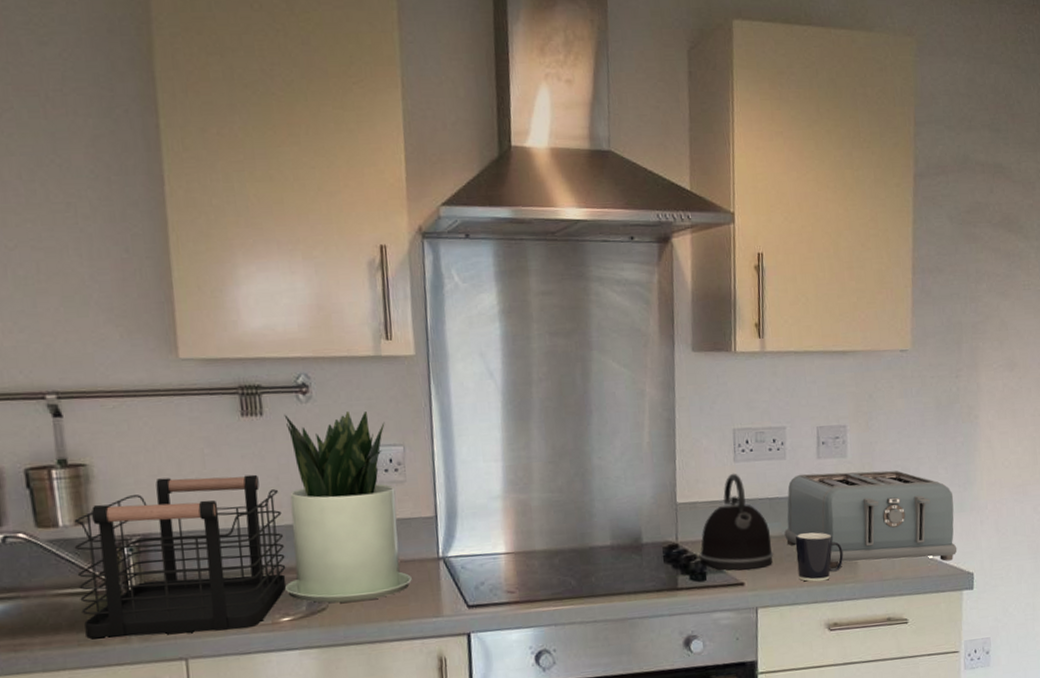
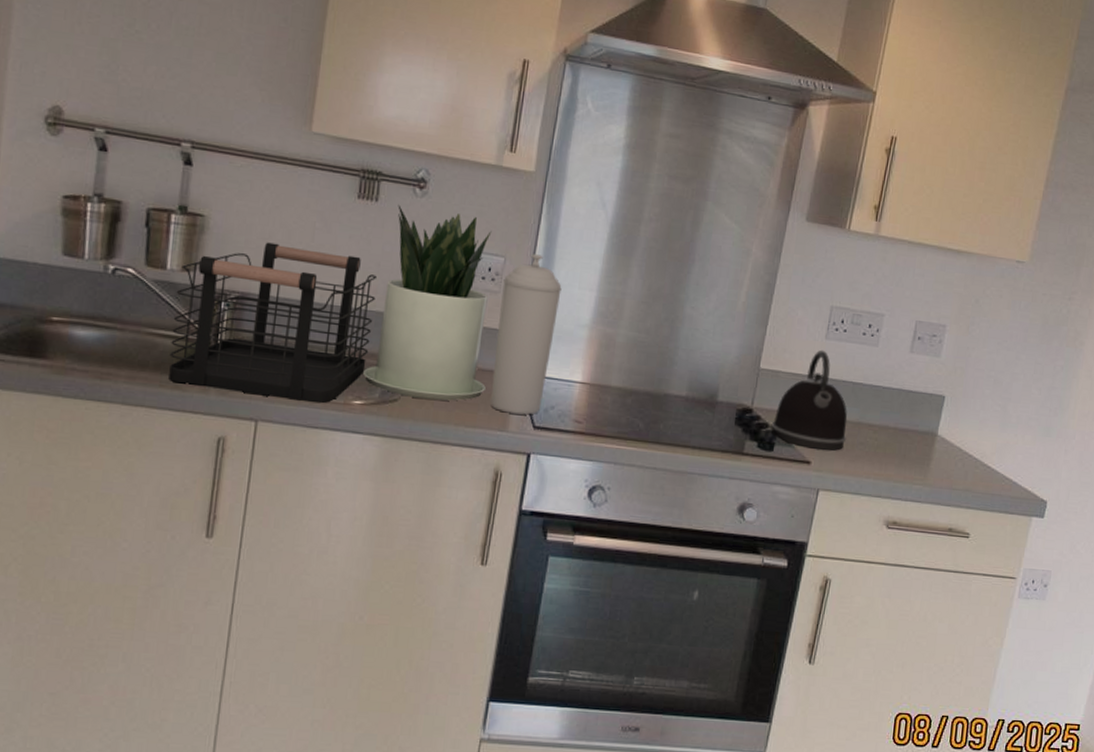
canister: none [407,436,471,599] -> present [490,254,562,415]
toaster: present [784,470,957,569] -> none [861,364,1042,484]
mug: present [795,532,844,582] -> none [867,423,918,477]

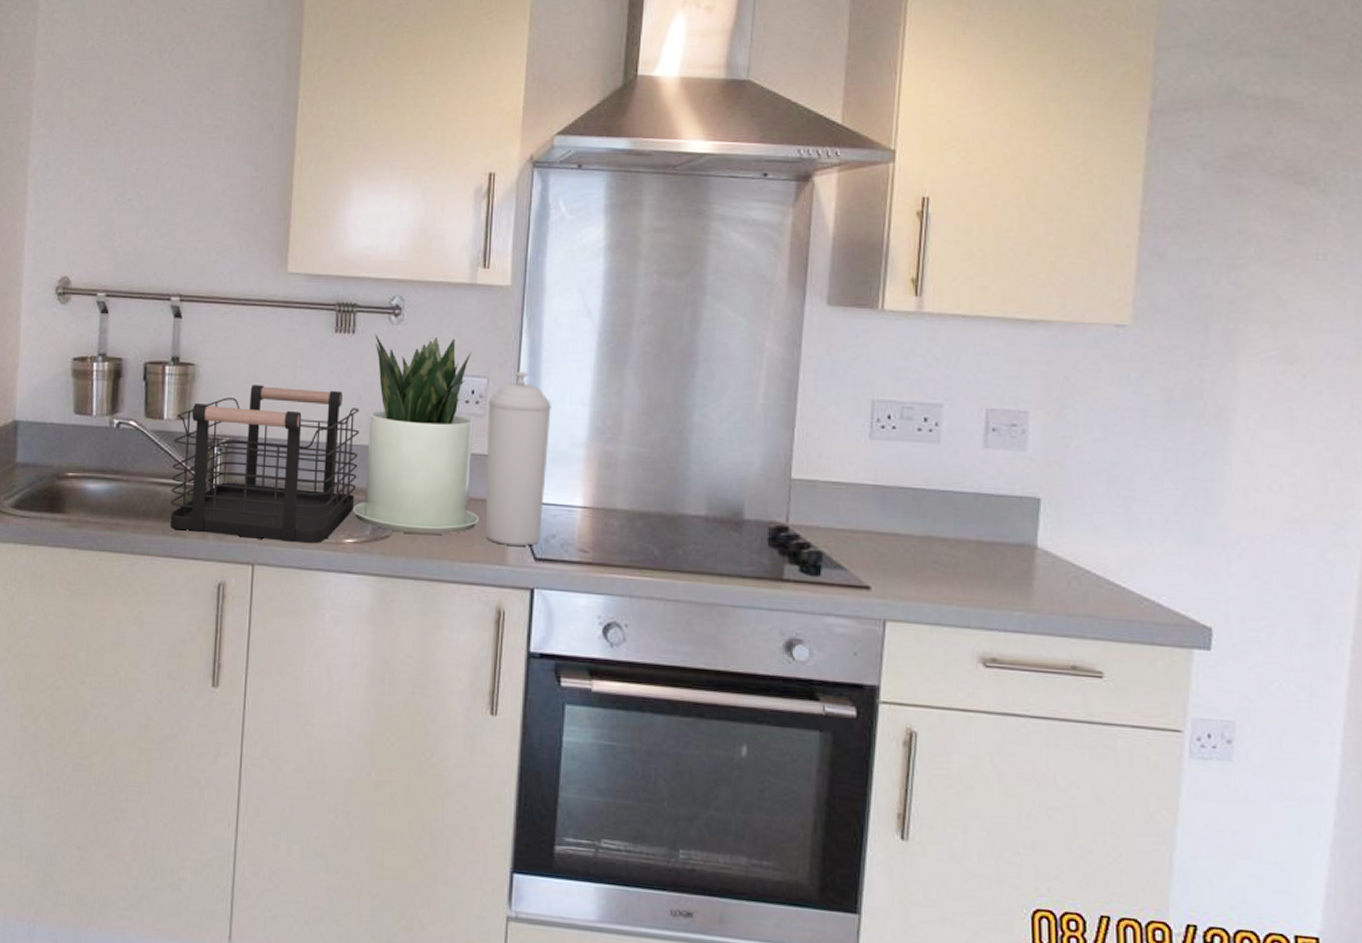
kettle: present [771,349,848,451] -> none [814,452,914,573]

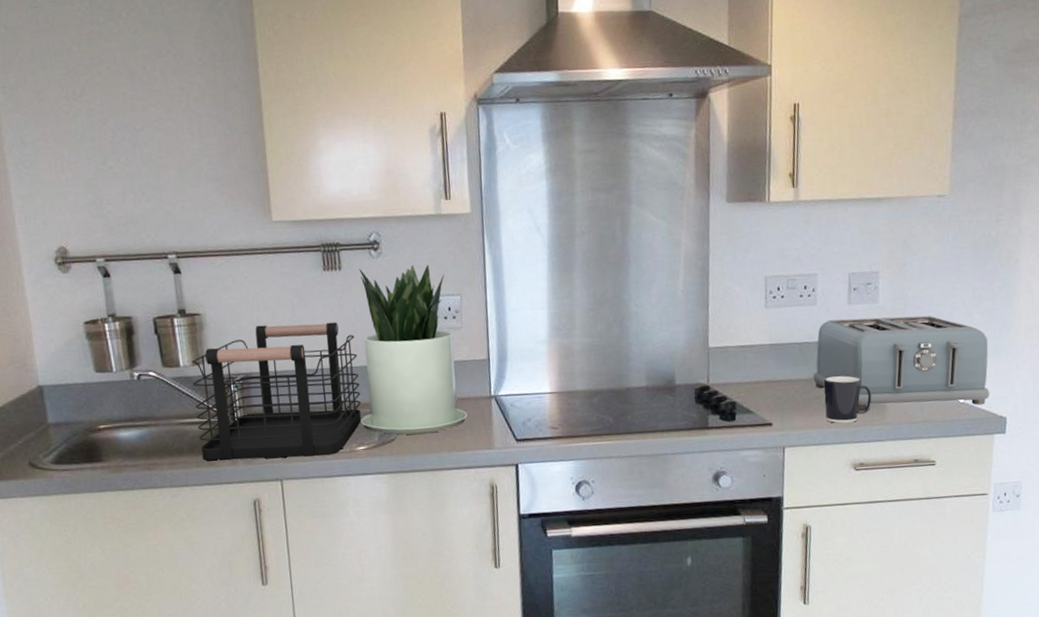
canister: present [485,372,551,546] -> none [463,286,519,433]
toaster: none [930,464,1188,606] -> present [813,315,990,411]
mug: none [944,536,1013,602] -> present [823,375,872,424]

